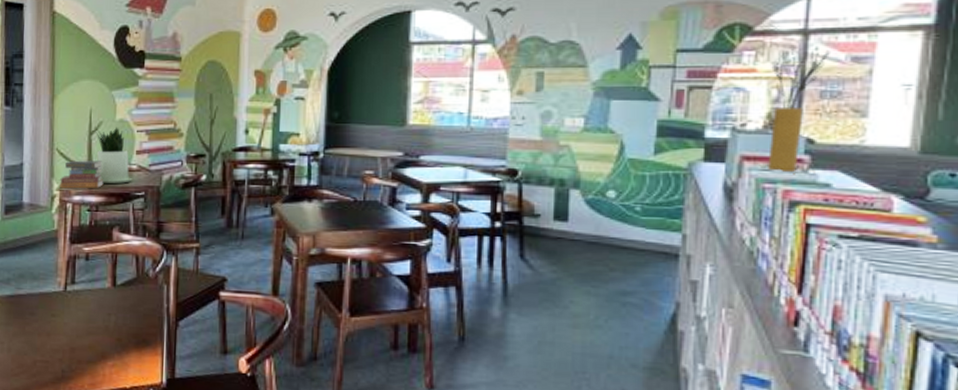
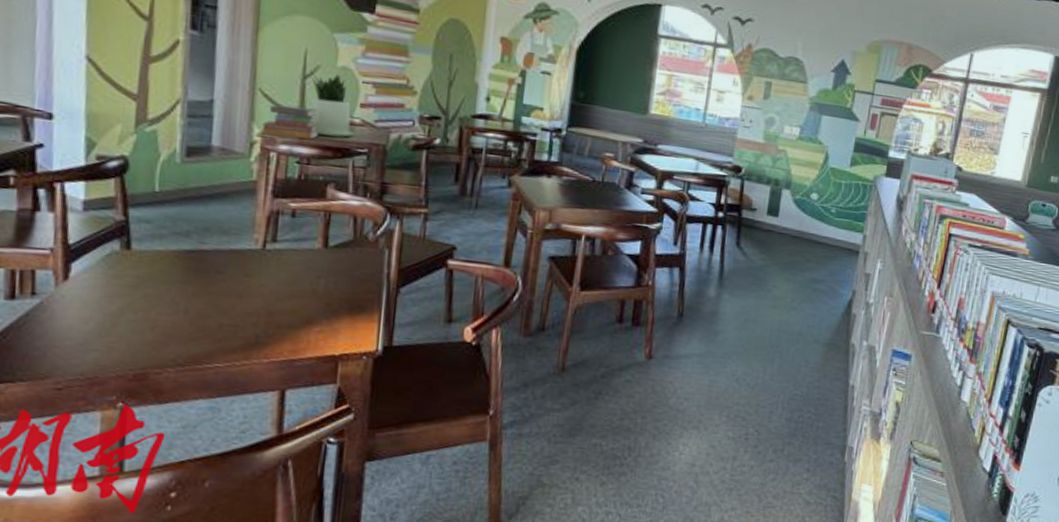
vase: present [768,49,830,175] -> none [929,93,981,194]

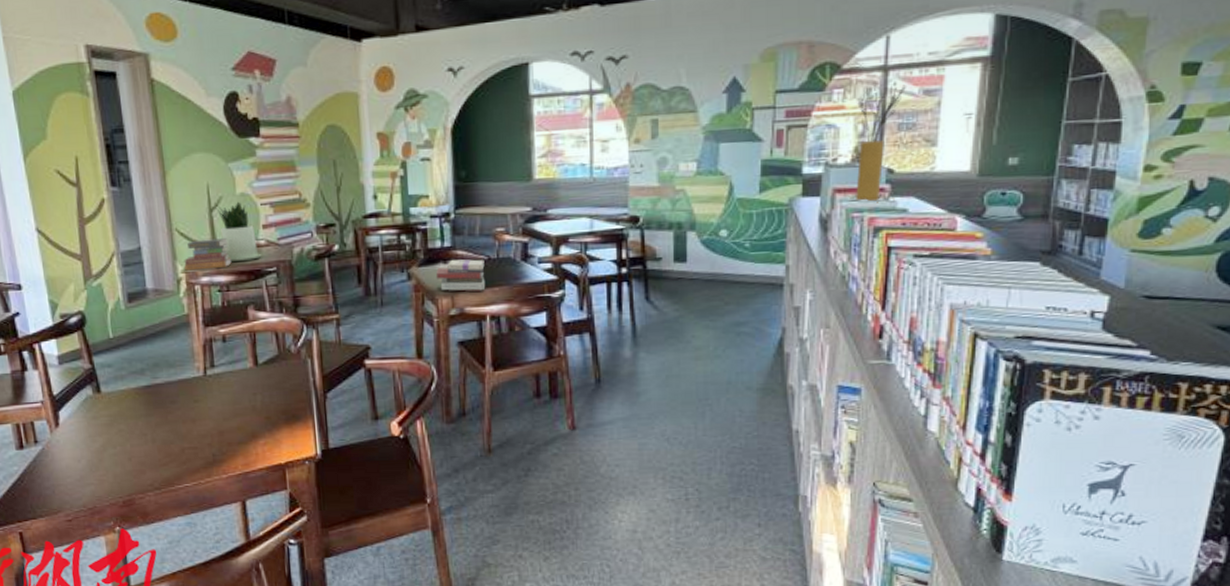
books: none [537,175,589,212] -> present [435,259,486,293]
vase: none [929,93,981,194] -> present [856,84,906,203]

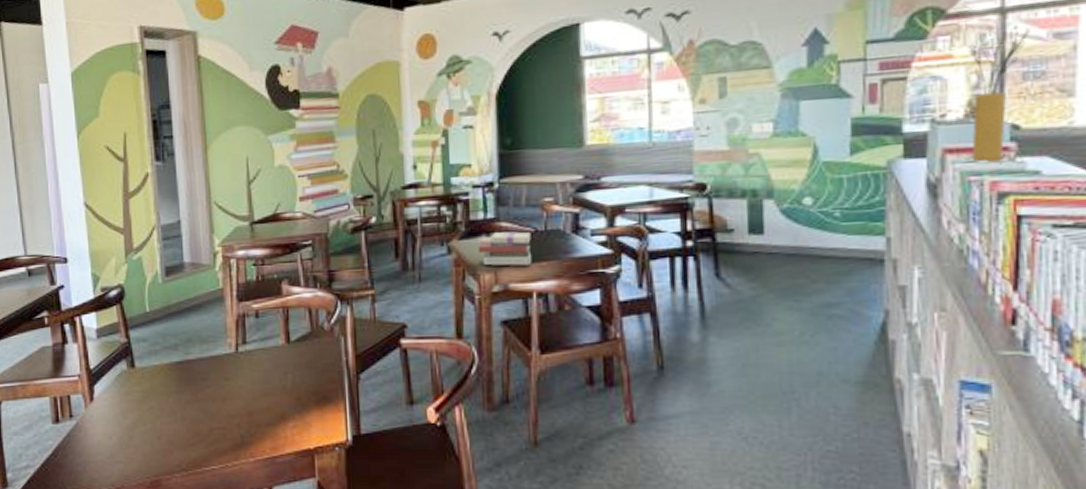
books: present [184,238,232,271] -> none [221,211,268,244]
planter: present [215,201,262,263] -> none [253,173,298,236]

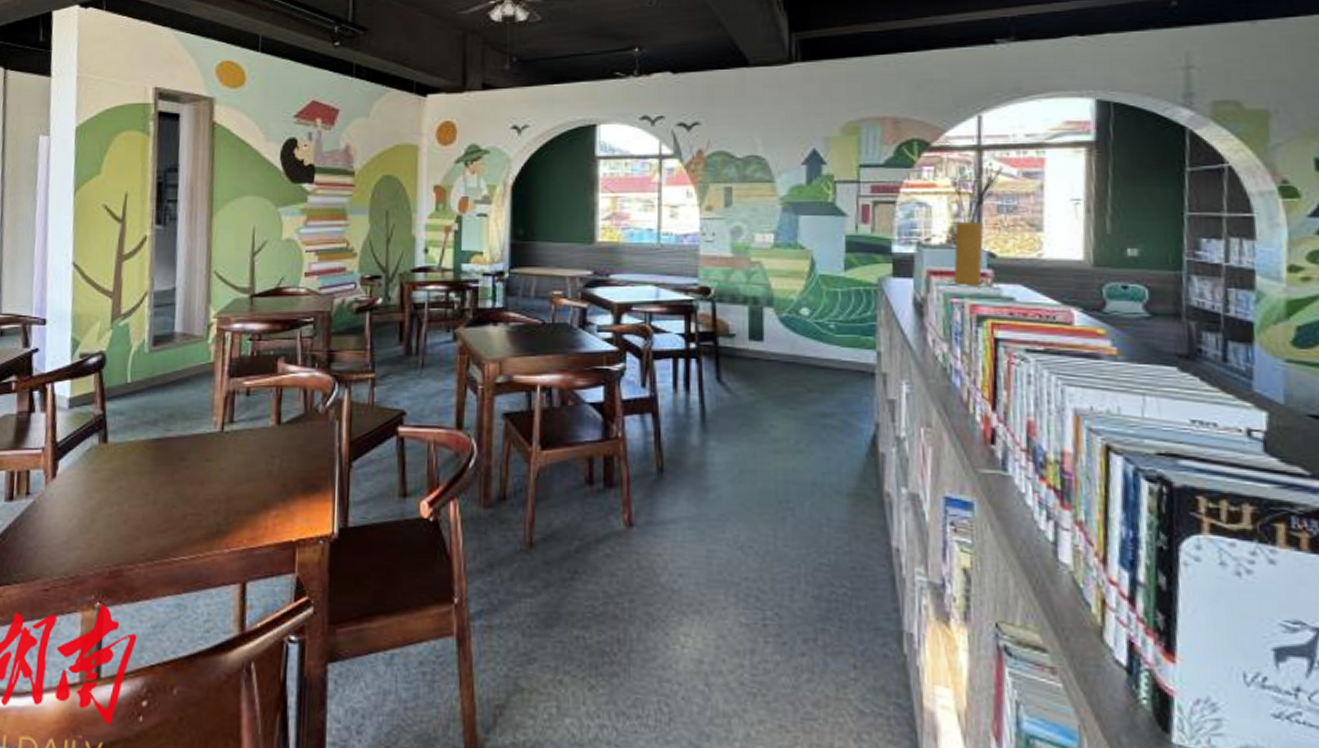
books: present [477,231,532,268] -> none [484,322,538,359]

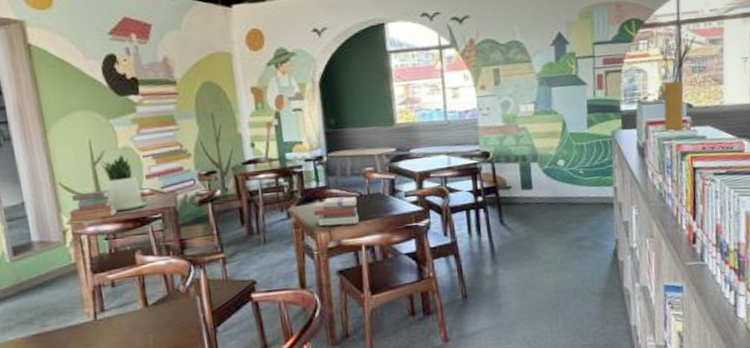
books: none [217,284,268,316] -> present [69,189,117,222]
planter: none [258,247,300,310] -> present [98,154,147,212]
books: none [484,322,538,359] -> present [313,196,360,227]

